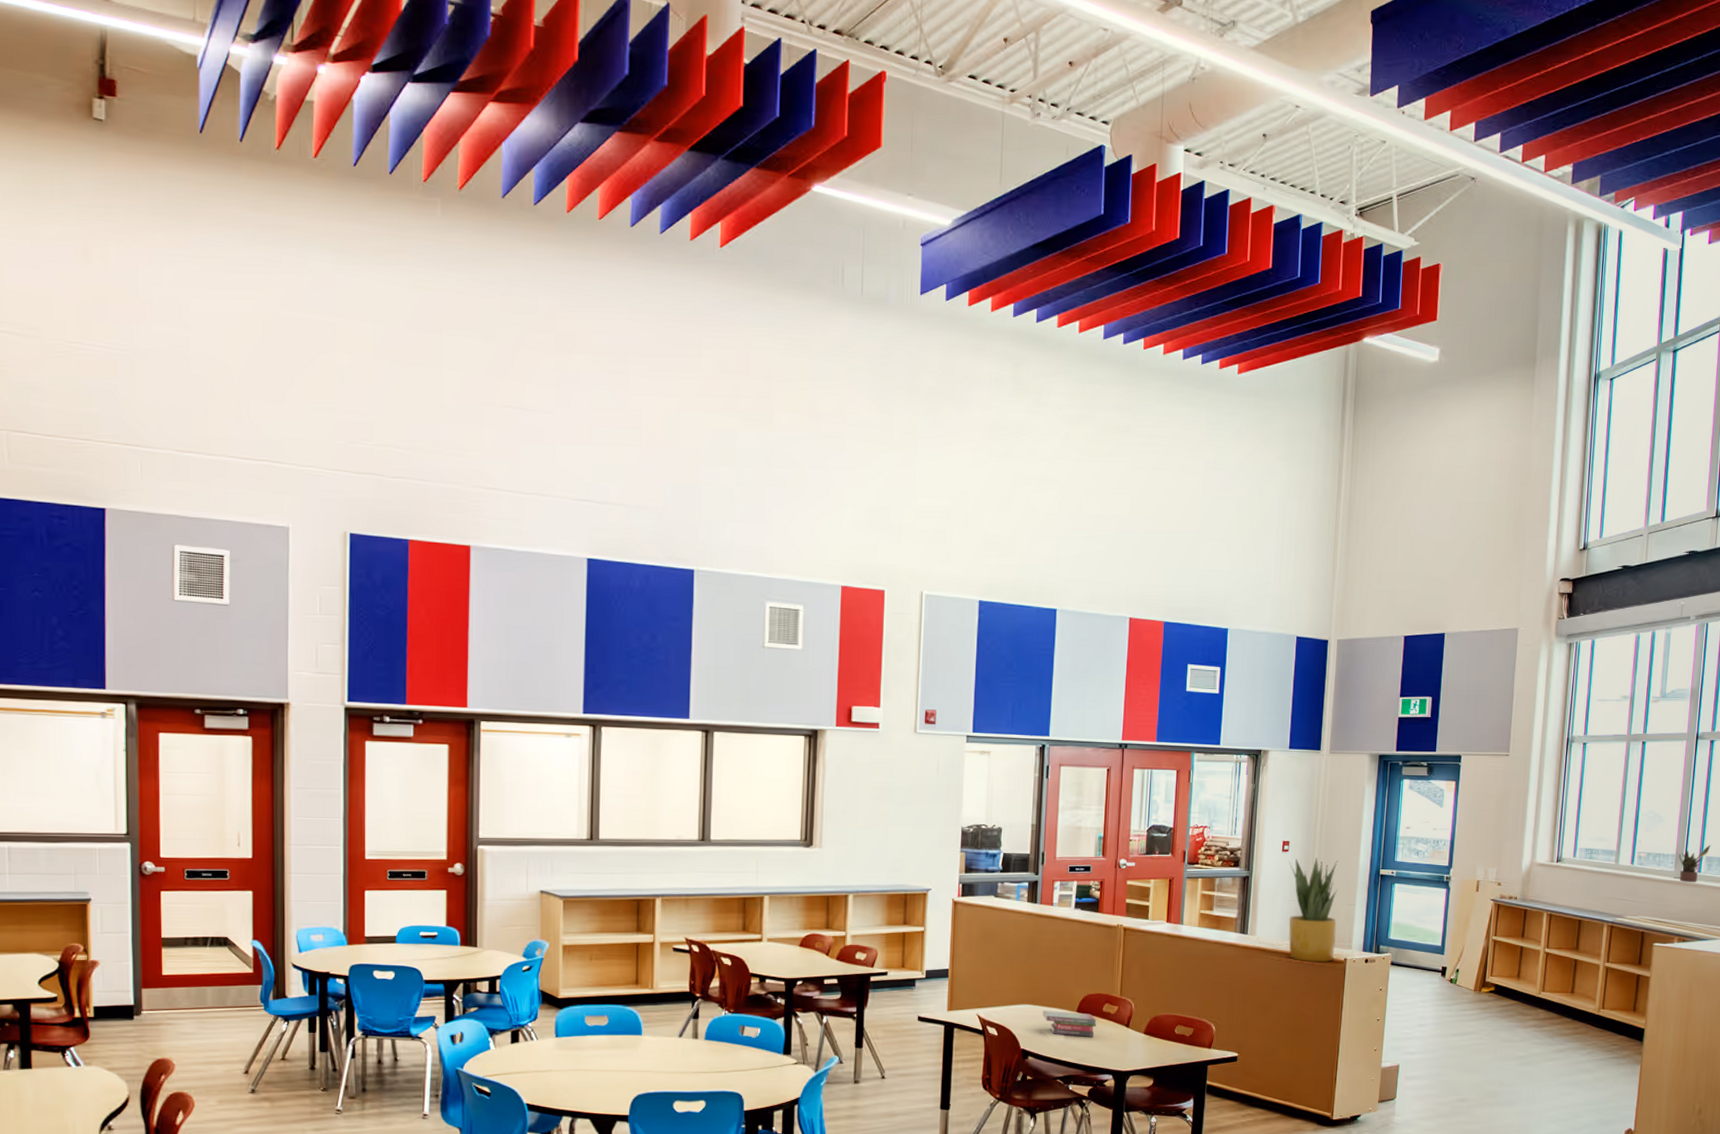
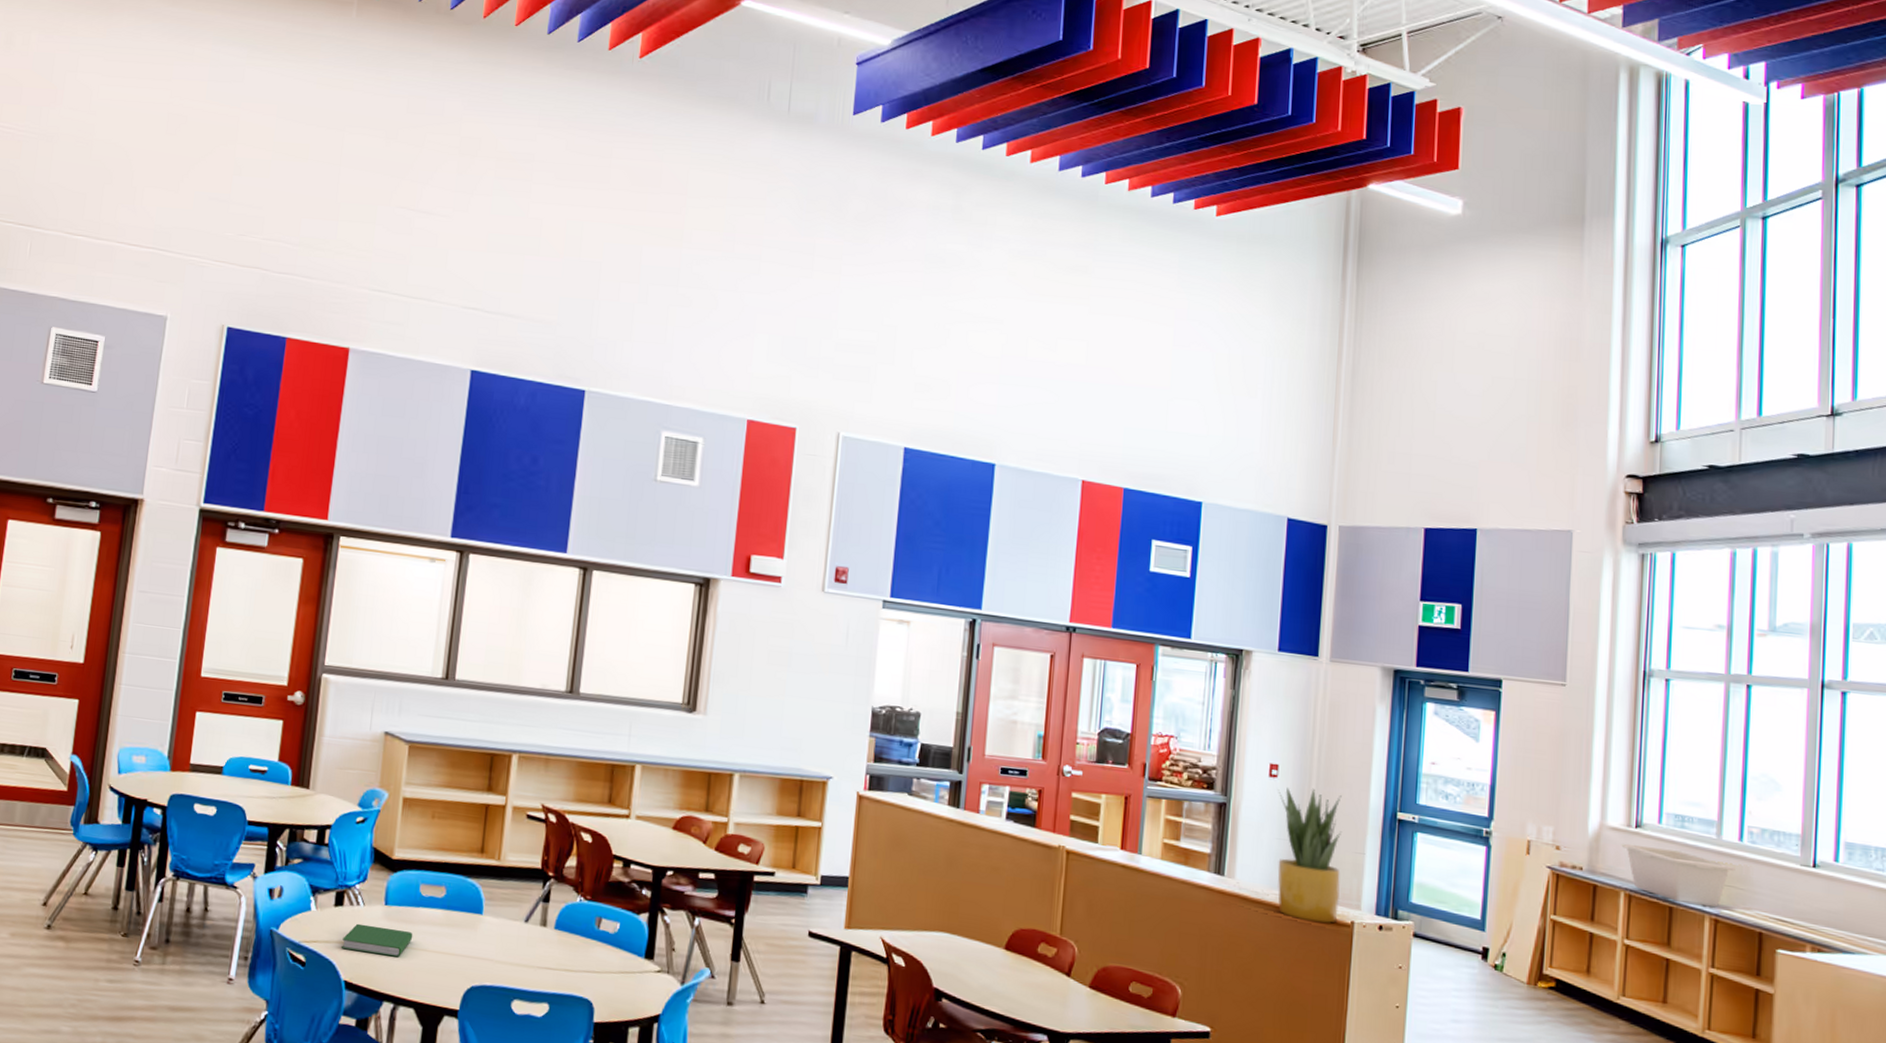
hardcover book: none [521,1055,583,1079] -> present [342,923,413,958]
books: present [1042,1011,1096,1037] -> none [962,942,1029,984]
storage bin: none [1546,875,1627,917] -> present [1621,843,1735,908]
potted plant: present [1678,845,1711,883] -> none [1806,826,1851,876]

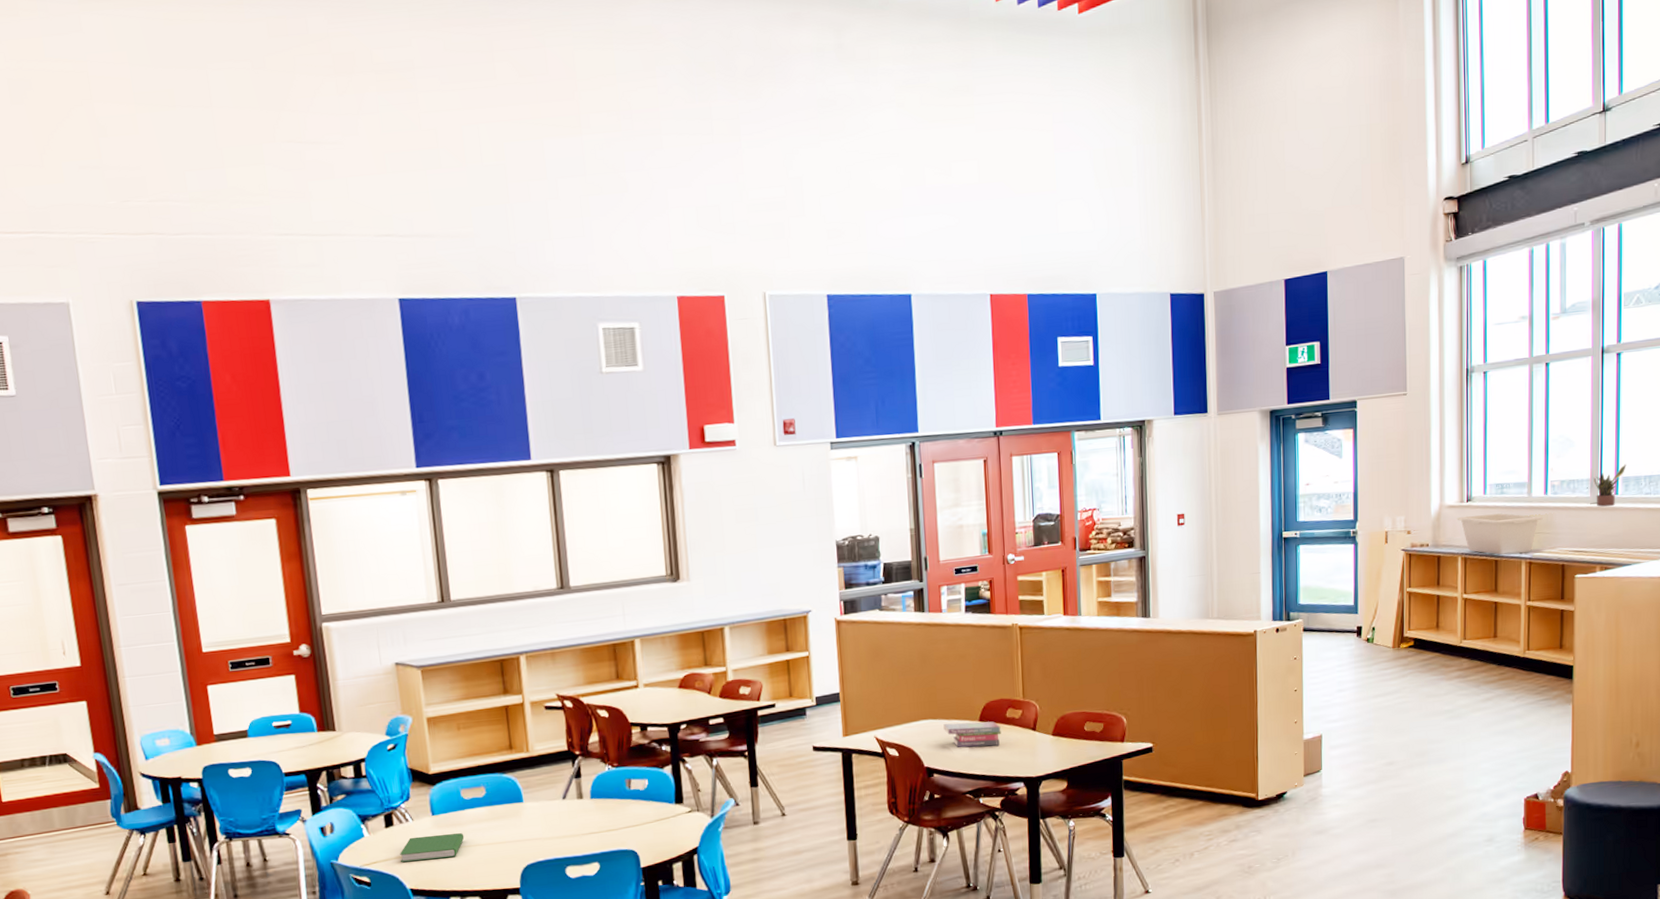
books: none [962,942,1029,984] -> present [943,721,1001,748]
planter: present [1277,788,1342,924] -> none [1186,527,1243,639]
potted plant: none [1806,826,1851,876] -> present [1594,464,1626,507]

